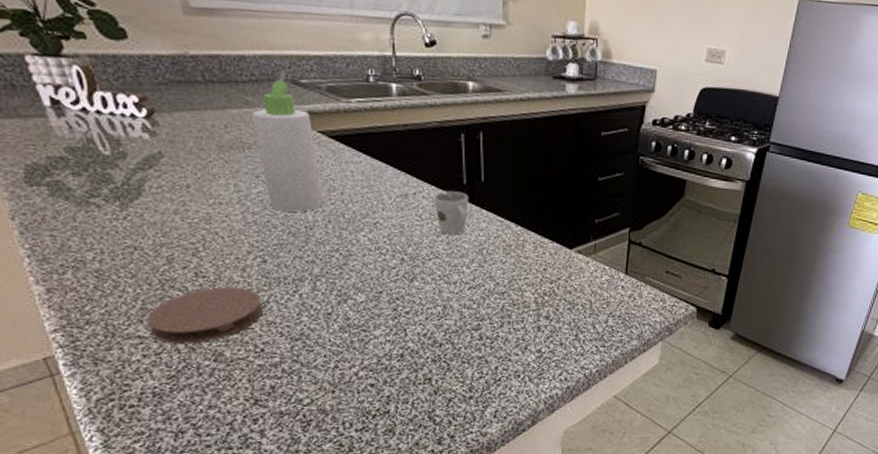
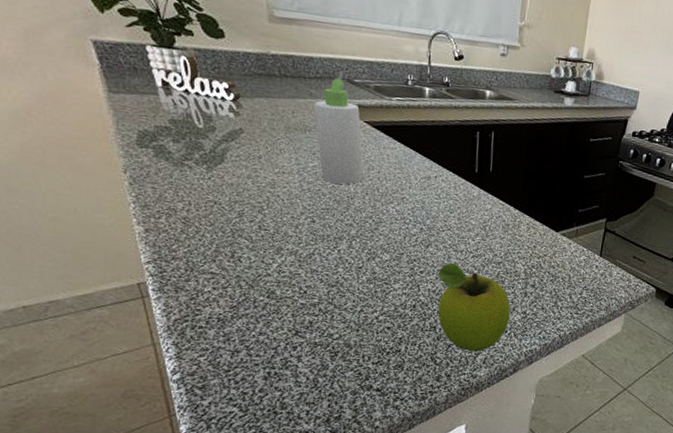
coaster: present [147,286,264,344] -> none [219,238,310,282]
fruit: none [427,297,522,404] -> present [437,262,511,352]
cup: present [434,191,469,235] -> none [450,177,479,213]

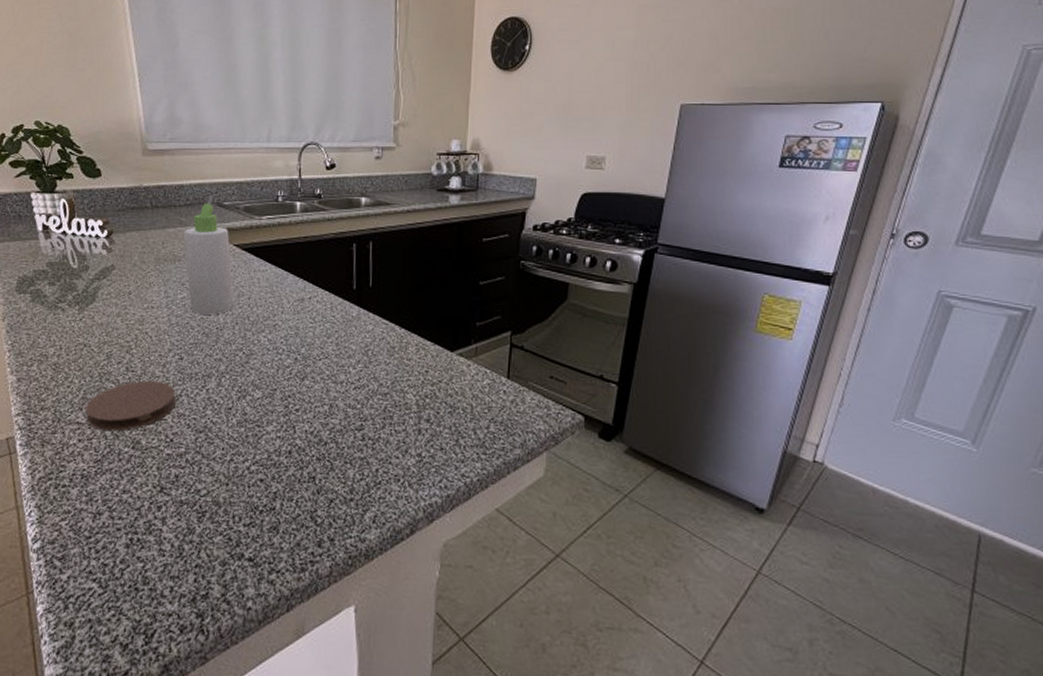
coaster: none [219,238,310,282] -> present [85,380,177,432]
fruit: present [437,262,511,352] -> none [315,397,403,507]

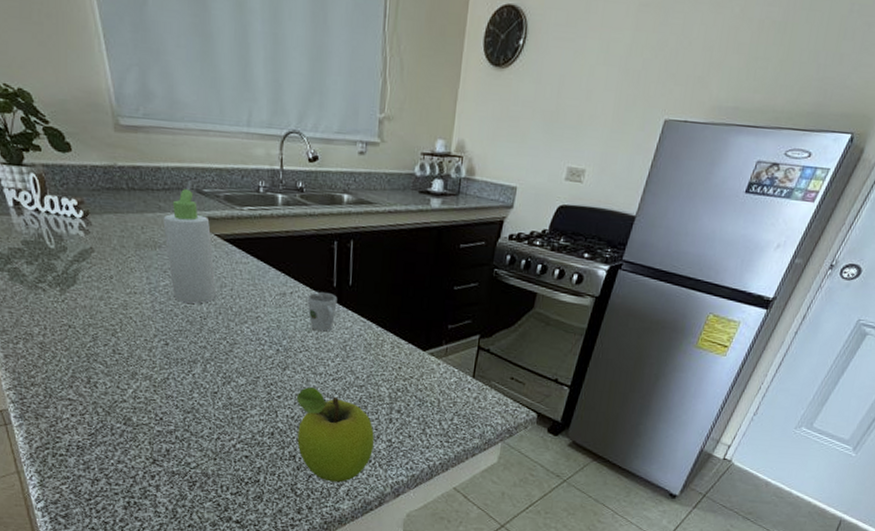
coaster: present [85,380,177,432] -> none [76,363,165,409]
fruit: none [315,397,403,507] -> present [296,386,375,483]
cup: none [326,296,358,337] -> present [307,292,338,332]

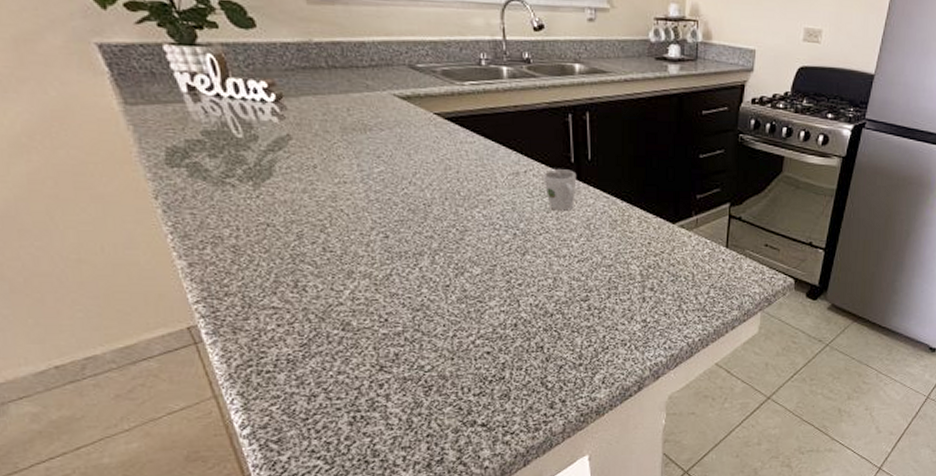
bottle: present [163,179,216,304] -> none [372,54,440,190]
fruit: present [296,386,375,483] -> none [539,270,629,371]

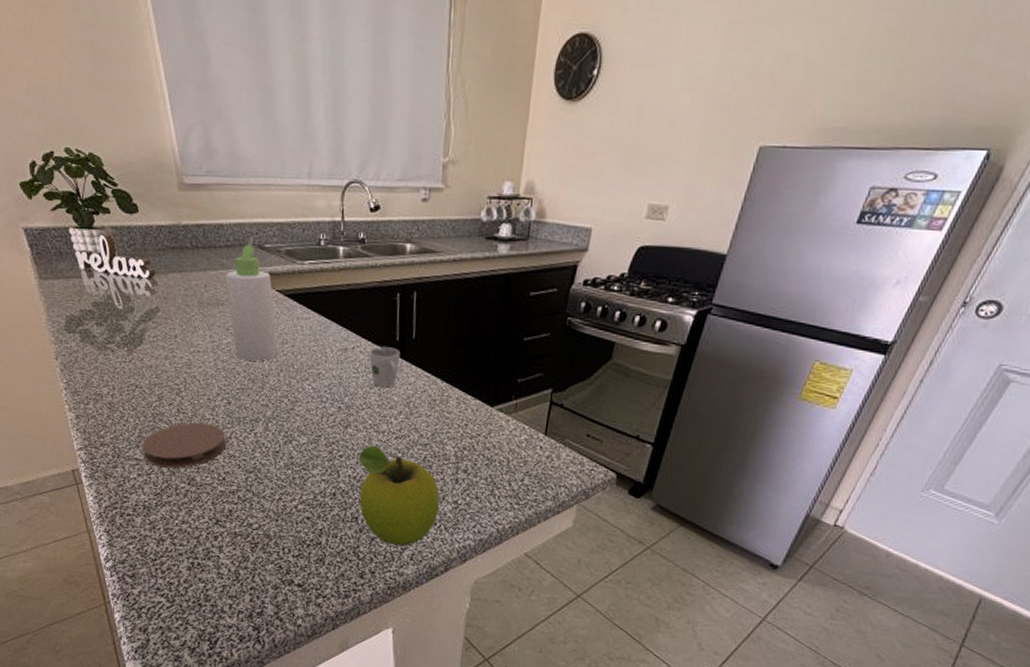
coaster: none [280,260,387,314] -> present [142,422,227,468]
bottle: none [372,54,440,190] -> present [225,235,277,361]
fruit: none [539,270,629,371] -> present [358,445,440,546]

